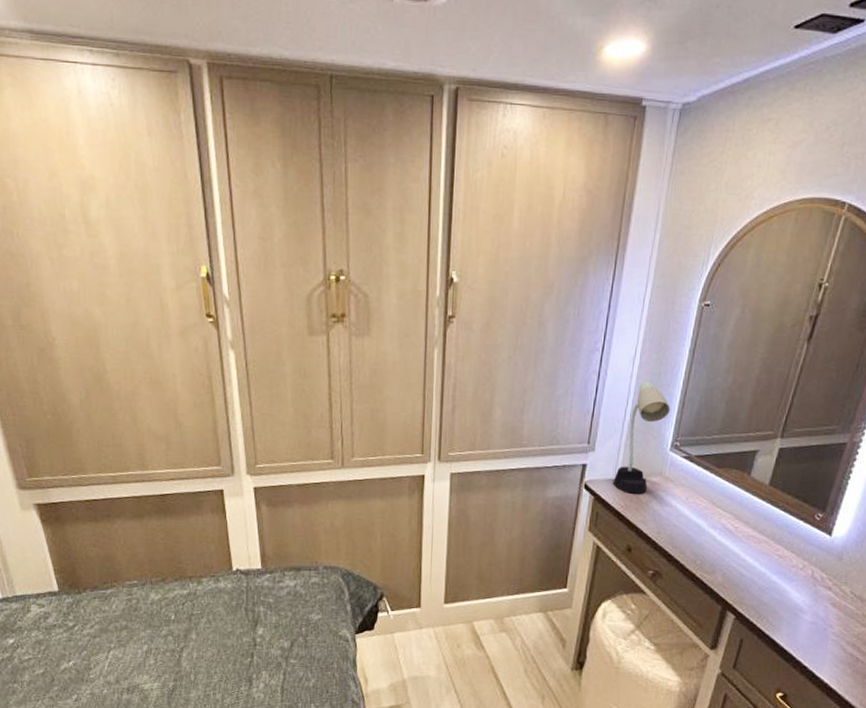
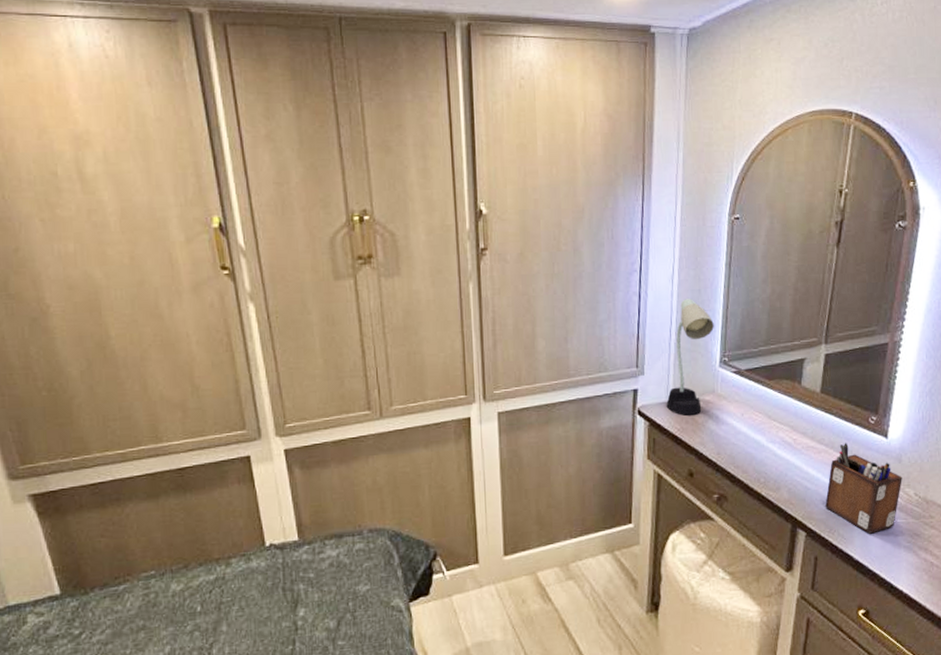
desk organizer: none [758,535,841,624] -> present [825,442,902,534]

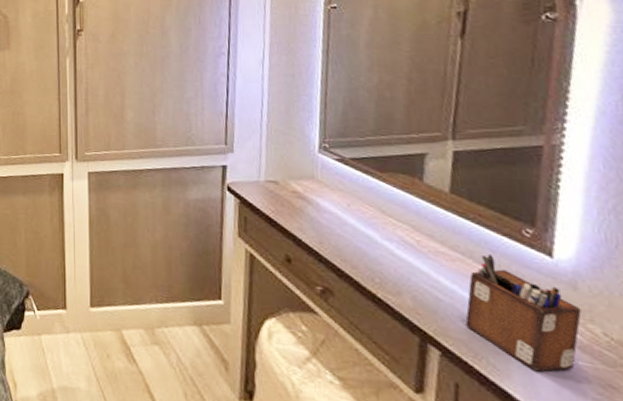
desk lamp: present [666,299,714,416] -> none [258,82,311,199]

